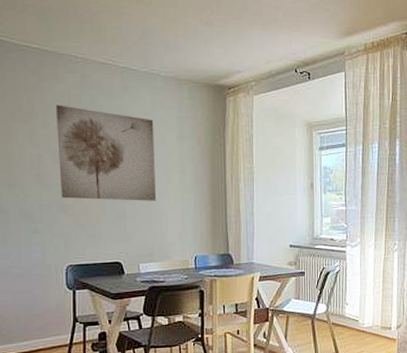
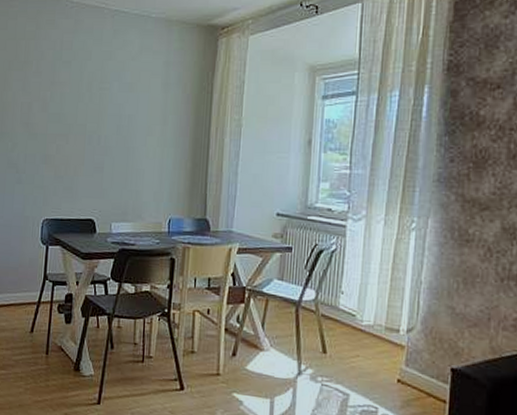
wall art: present [56,105,156,201] -> none [45,52,140,155]

